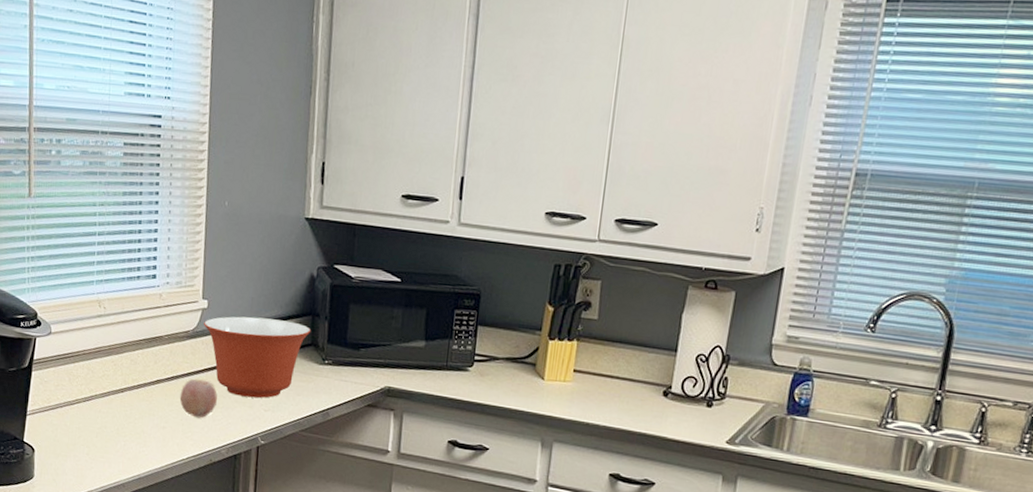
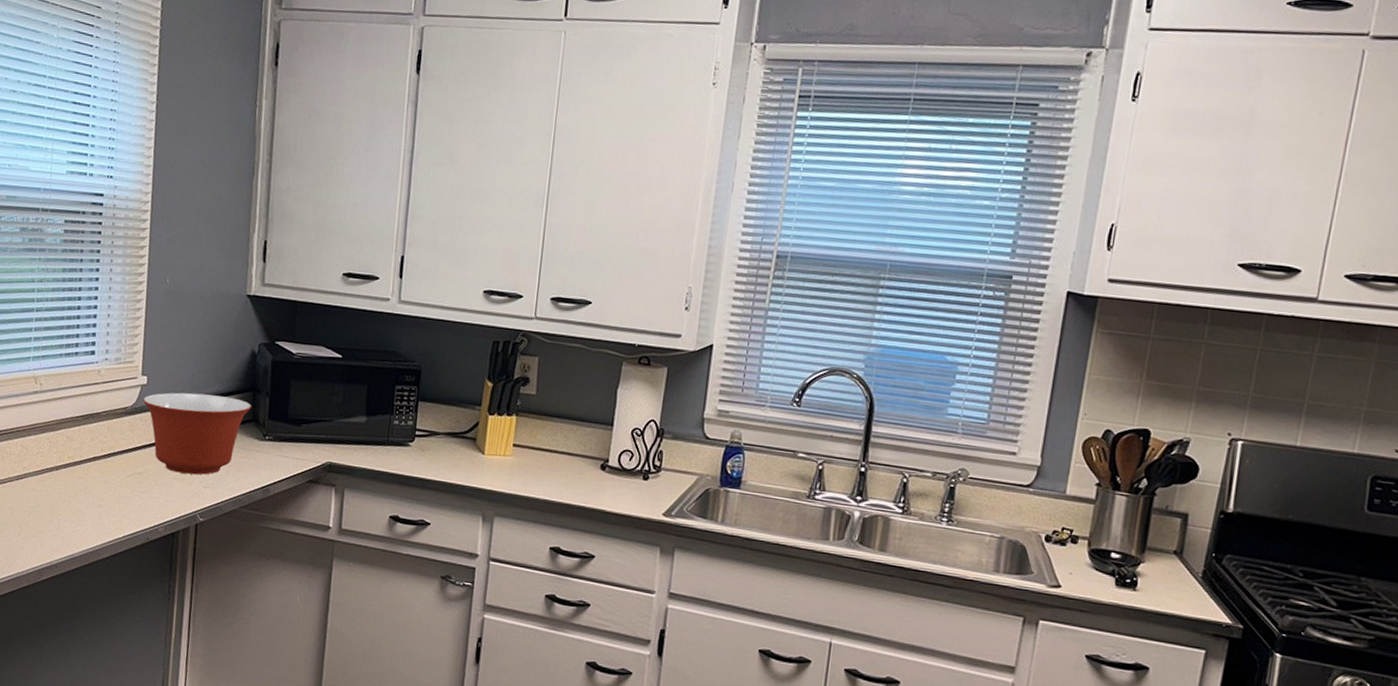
fruit: present [179,379,217,418] -> none [116,456,156,496]

